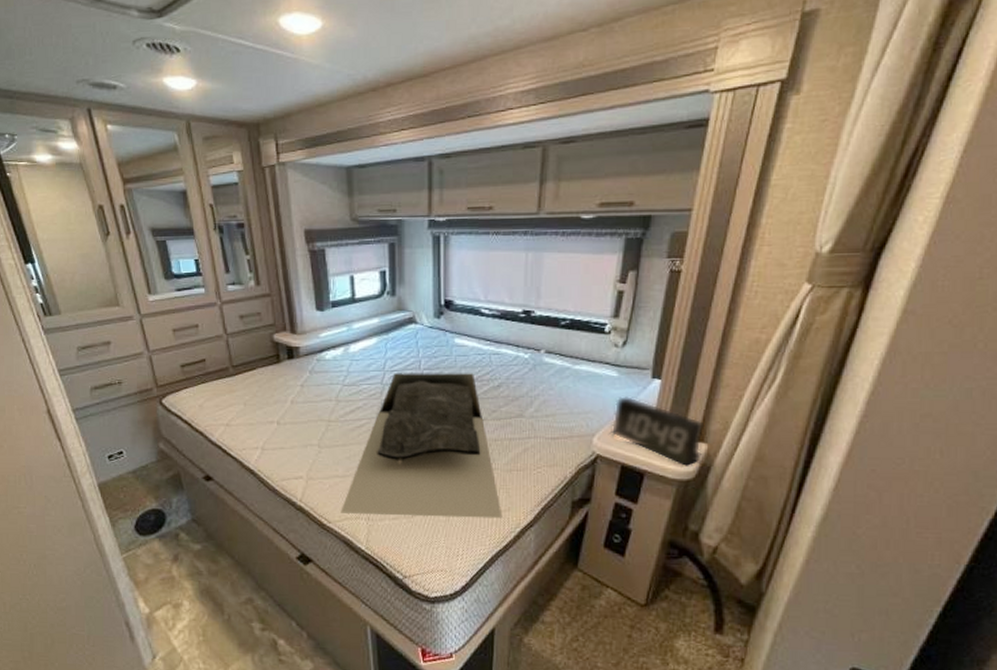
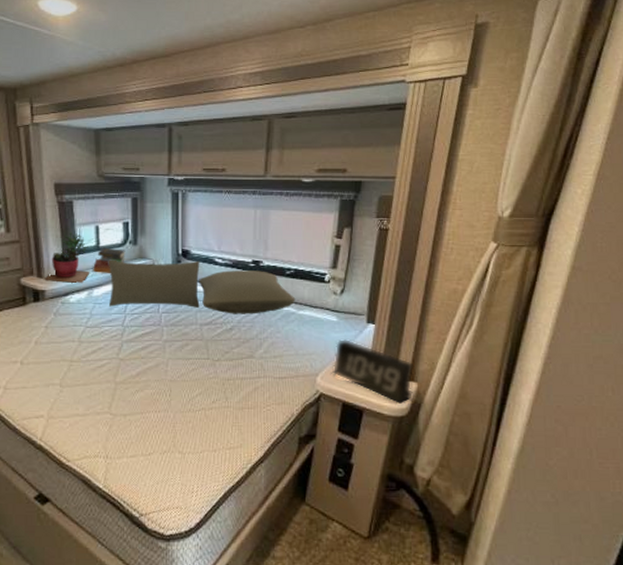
succulent plant: none [298,283,346,340] -> present [44,232,90,284]
throw blanket: present [340,373,503,519] -> none [80,316,235,455]
books: none [349,299,383,327] -> present [93,247,126,273]
pillow: none [364,311,465,364] -> present [108,259,200,308]
pillow: none [462,321,571,370] -> present [198,270,296,314]

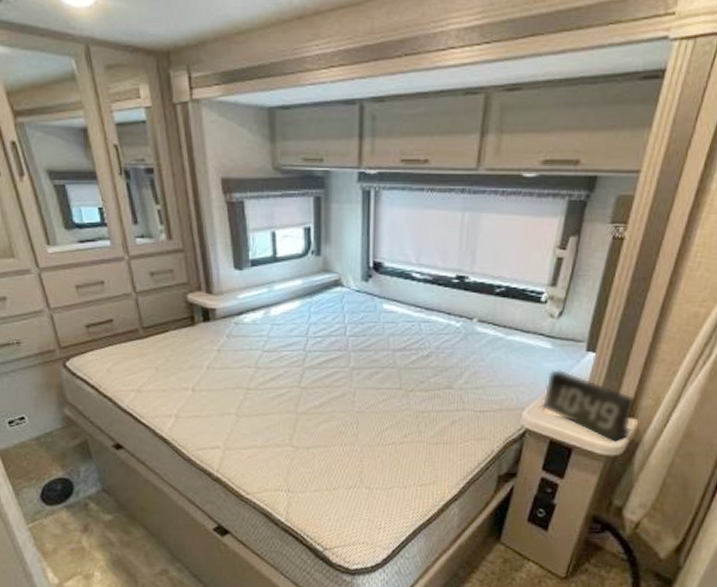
succulent plant: present [44,232,90,284] -> none [214,239,267,302]
books: present [93,247,126,273] -> none [269,258,307,289]
pillow: present [108,259,200,308] -> none [287,273,394,331]
pillow: present [198,270,296,314] -> none [391,287,505,339]

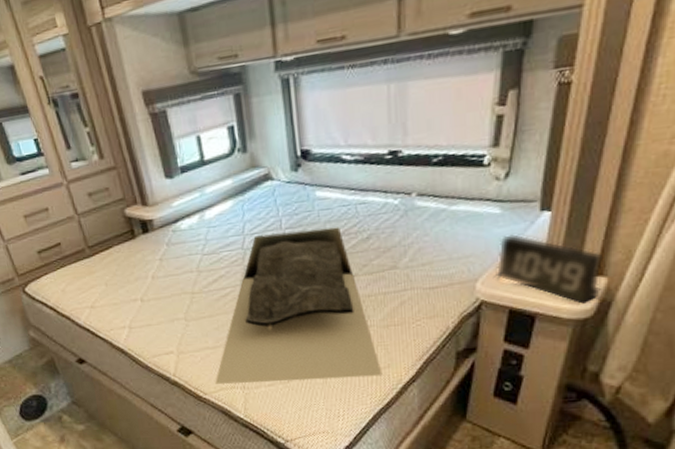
throw blanket: none [259,339,427,492] -> present [215,227,383,384]

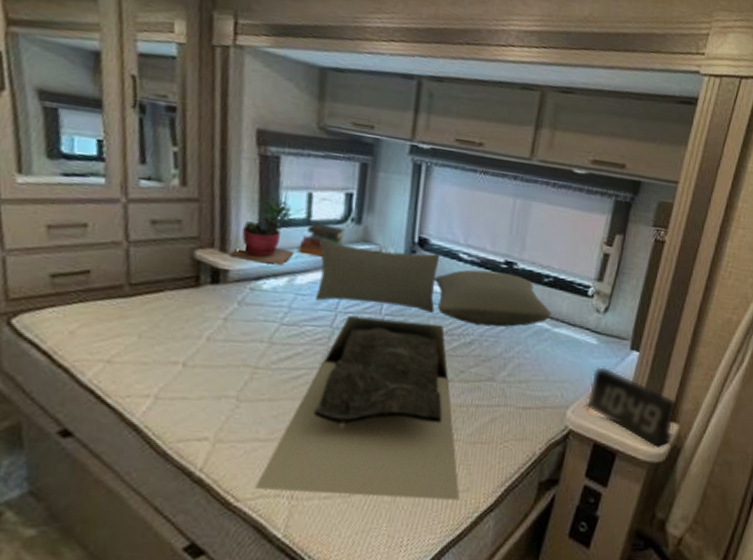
succulent plant: none [149,148,198,209] -> present [229,196,296,267]
books: none [200,160,236,191] -> present [298,222,345,257]
pillow: none [216,160,329,229] -> present [316,239,440,313]
pillow: none [323,162,446,221] -> present [435,269,552,327]

